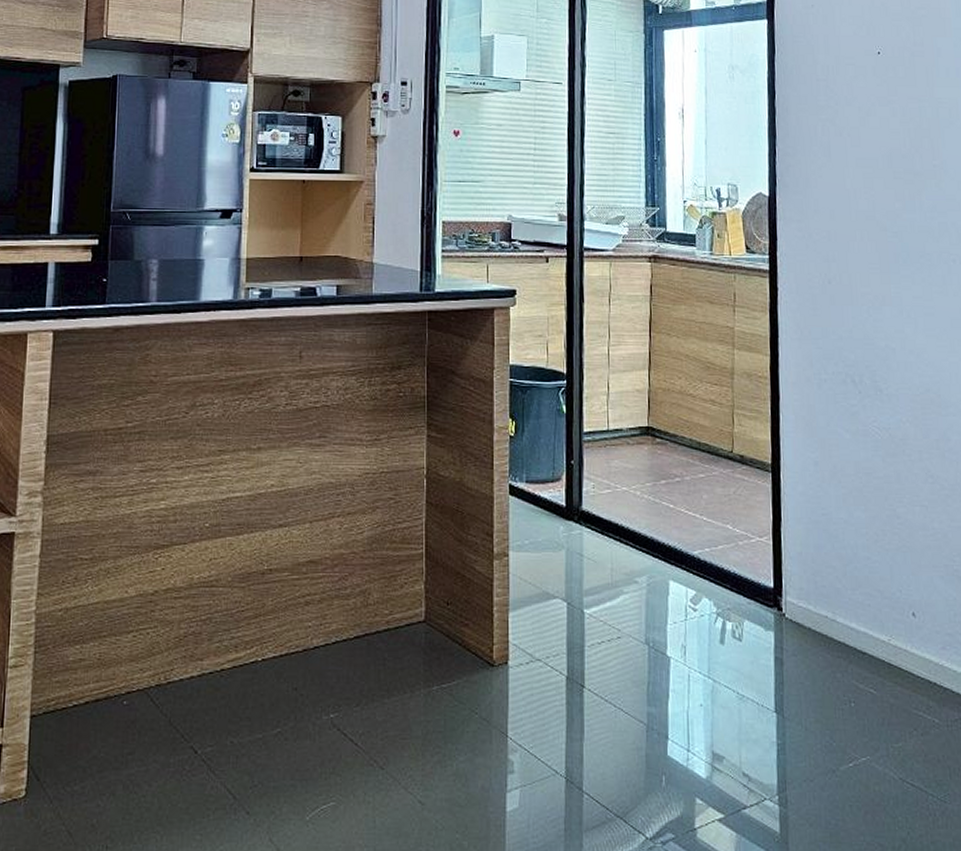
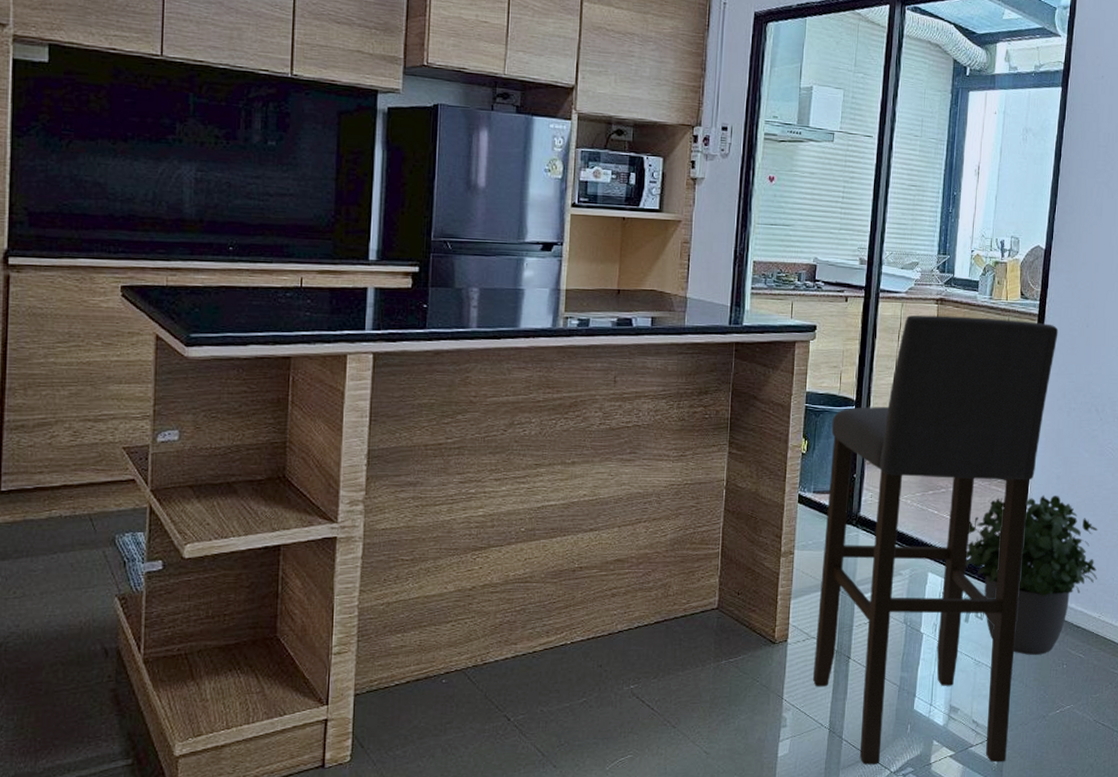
bar stool: none [541,275,796,831] -> present [812,315,1059,765]
potted plant: none [713,485,880,688] -> present [966,495,1098,655]

